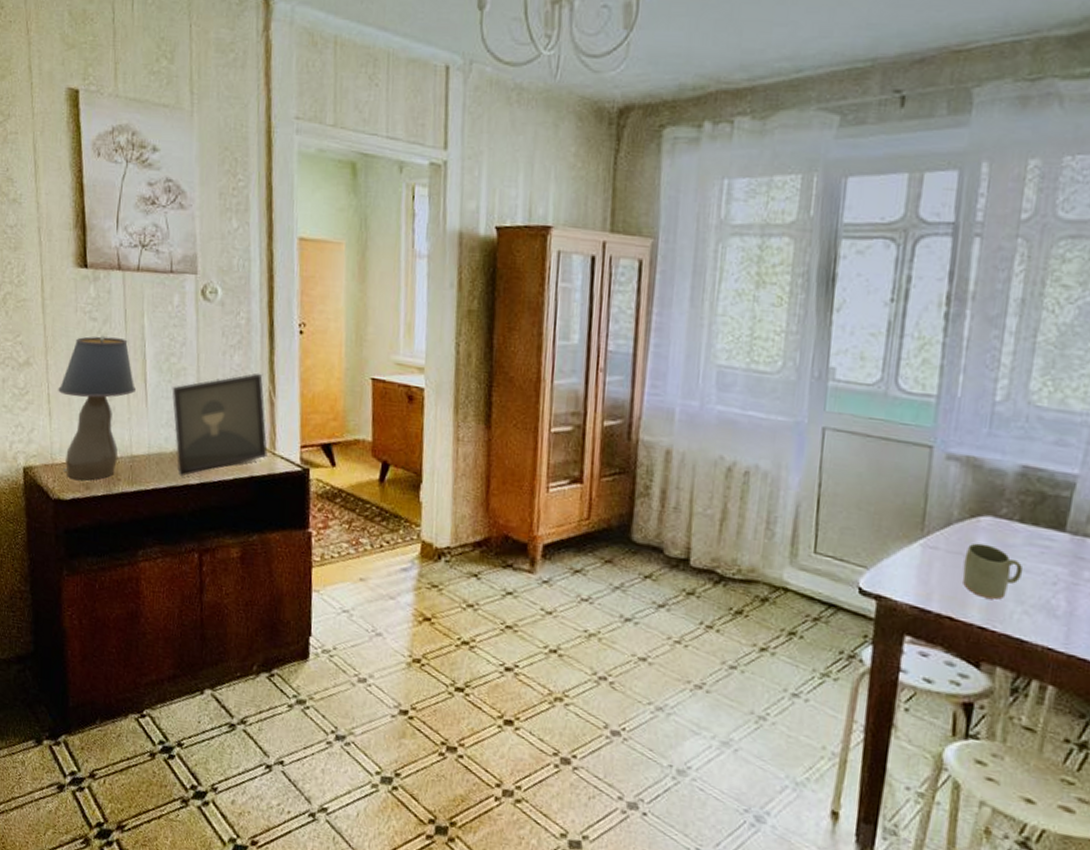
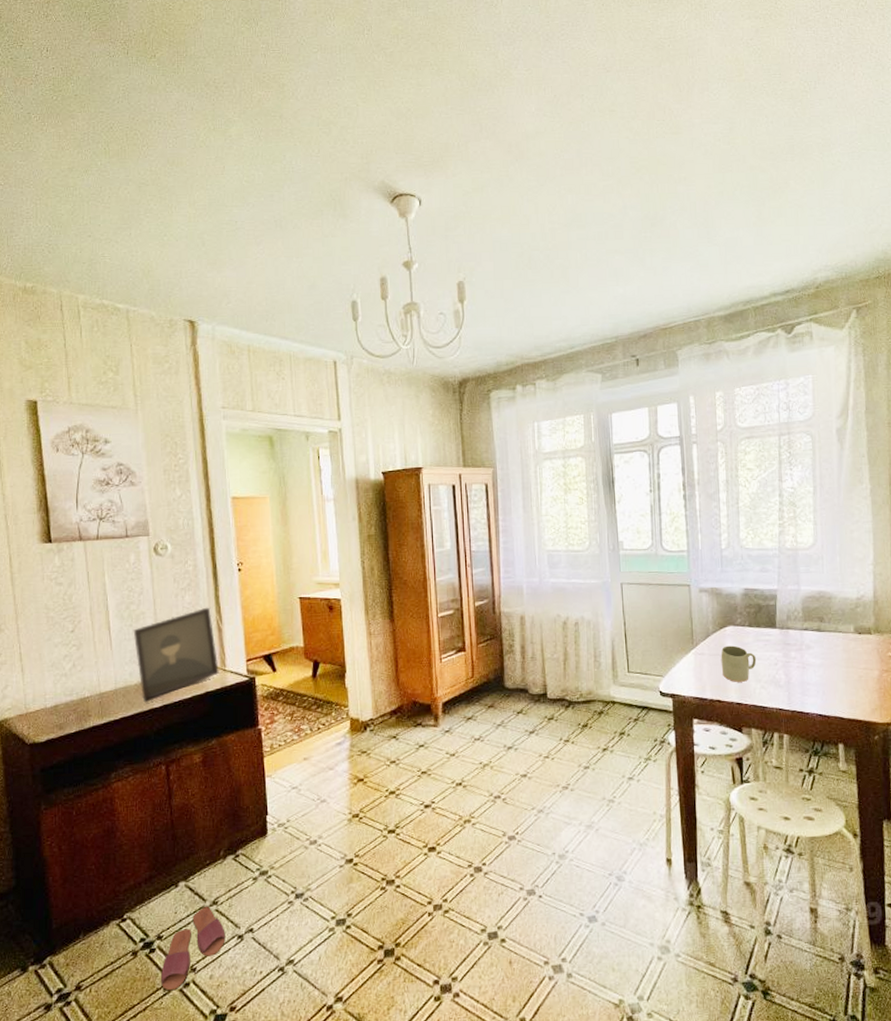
table lamp: present [58,335,136,481] -> none [29,596,101,722]
slippers: none [179,724,252,806] -> present [161,907,226,991]

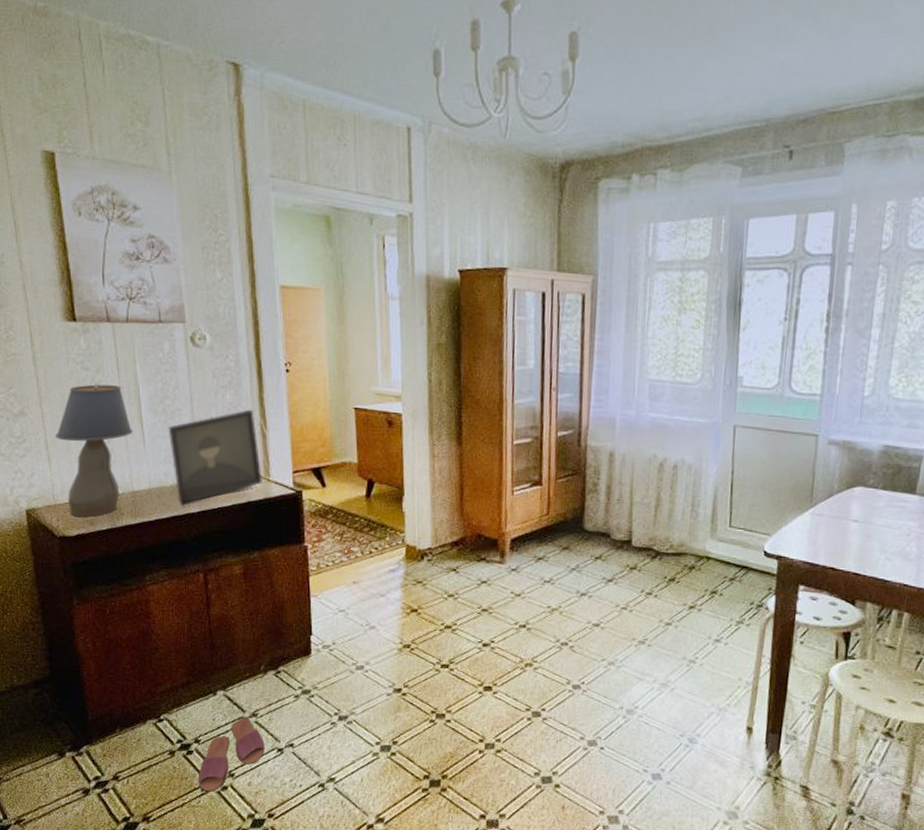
table lamp: none [29,596,101,722] -> present [55,383,132,517]
mug: present [720,645,757,682] -> none [841,508,886,551]

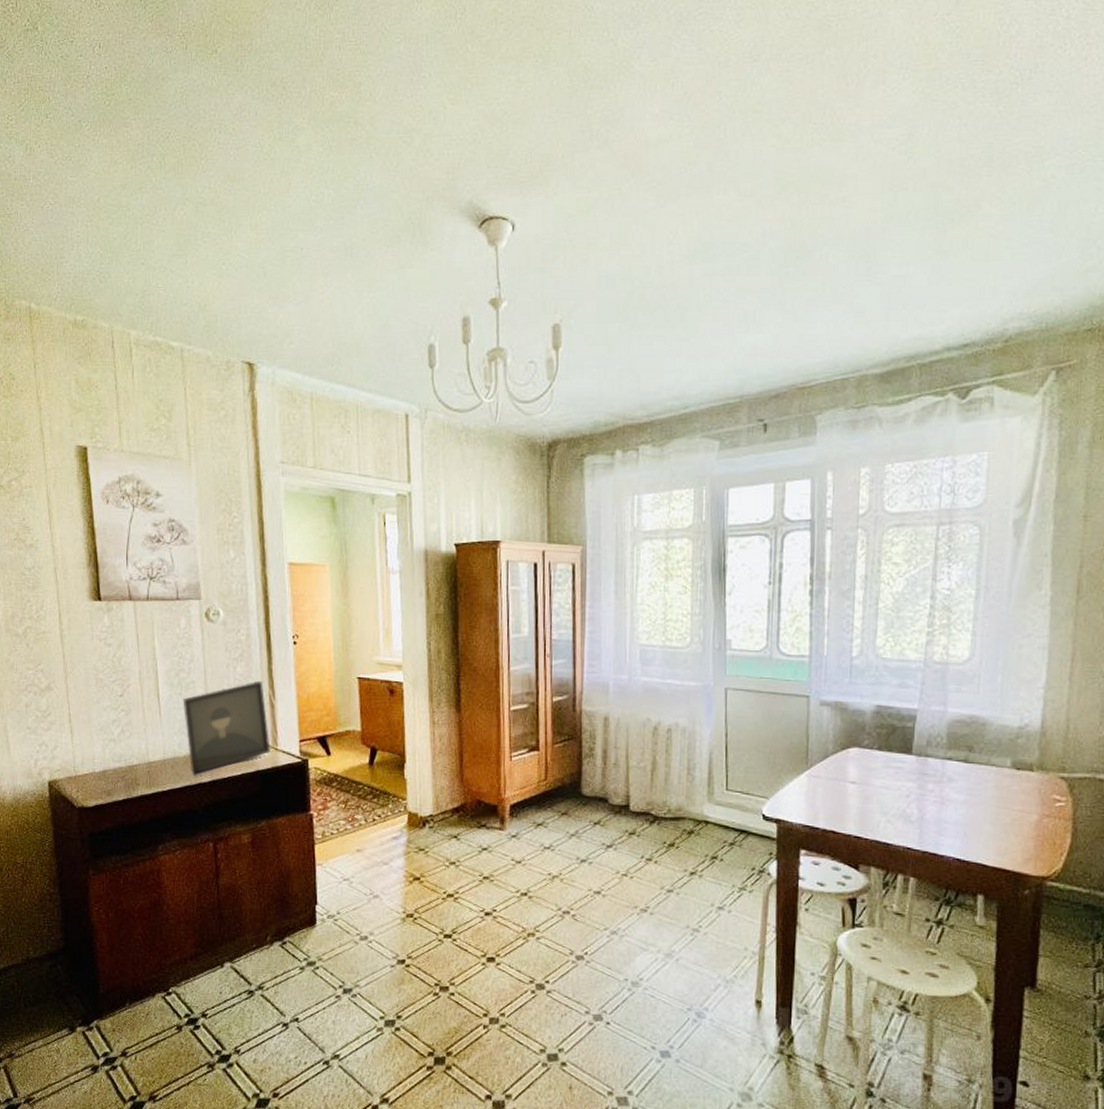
table lamp: present [55,383,132,517] -> none [78,658,149,788]
slippers: present [199,718,265,792] -> none [205,991,270,1069]

